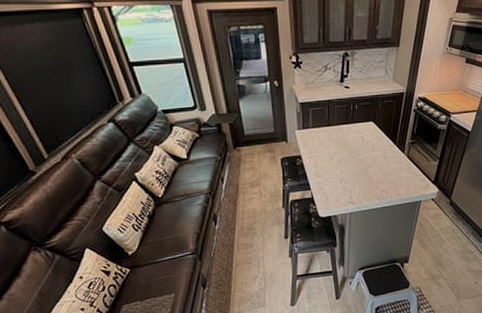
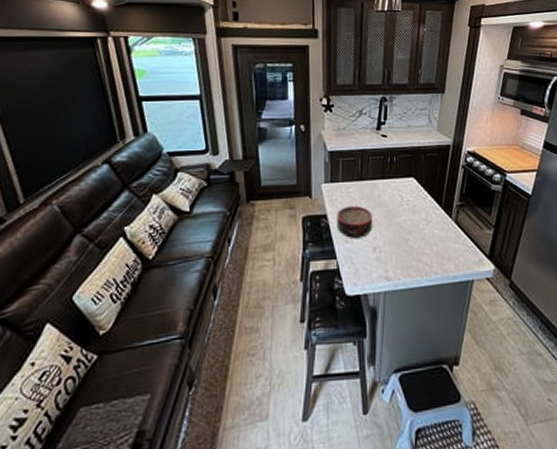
bowl: none [309,147,340,173] -> present [336,205,373,238]

